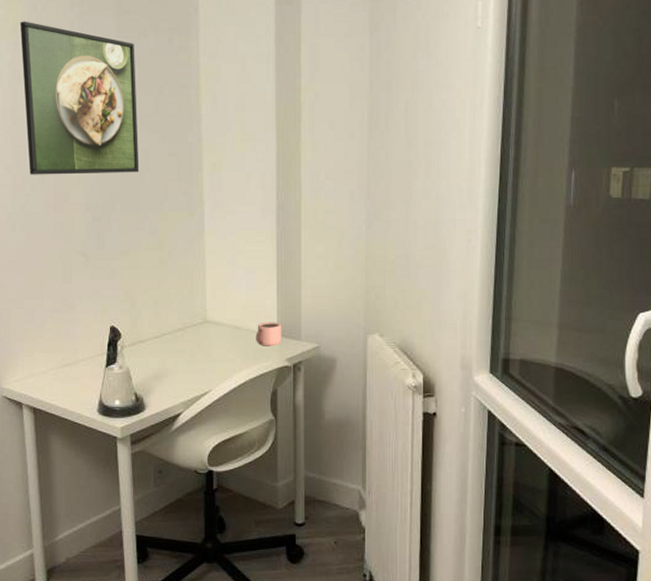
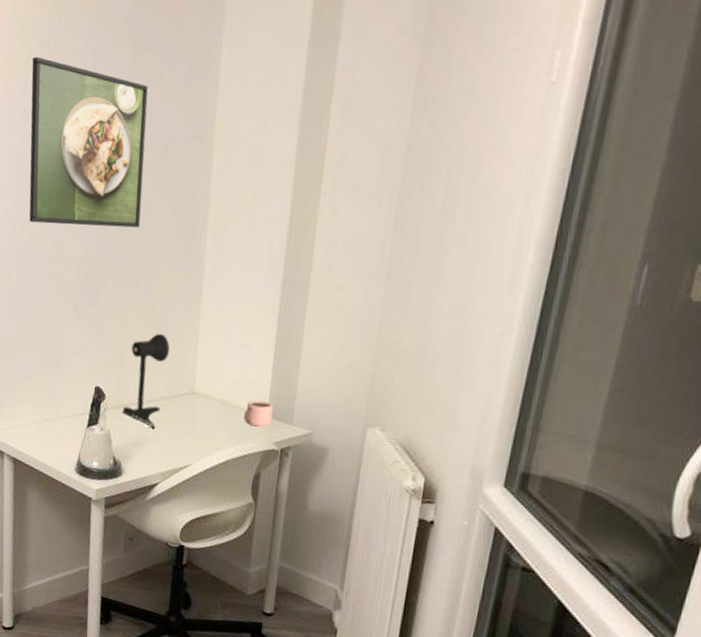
desk lamp: none [139,269,179,361] -> present [121,333,170,429]

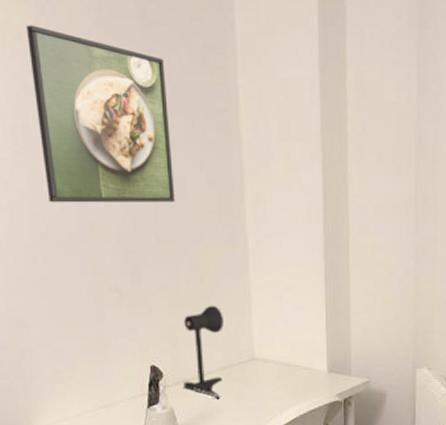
mug: present [244,400,273,428] -> none [305,358,332,383]

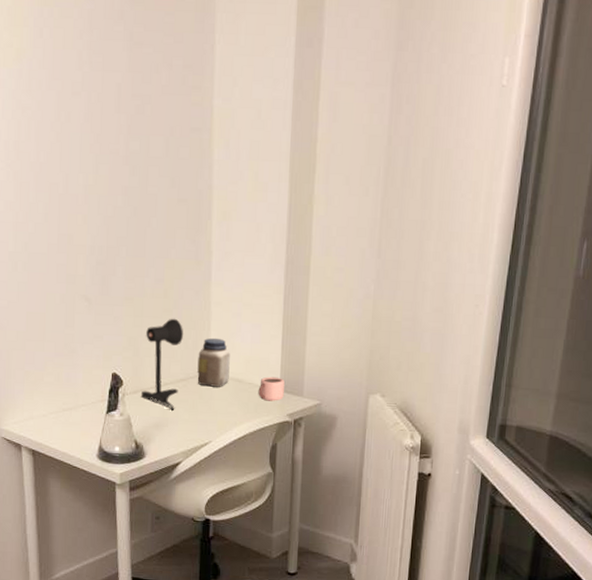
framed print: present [25,25,176,203] -> none [24,47,147,217]
jar: none [241,322,275,372] -> present [197,337,230,387]
mug: none [305,358,332,383] -> present [258,376,285,402]

